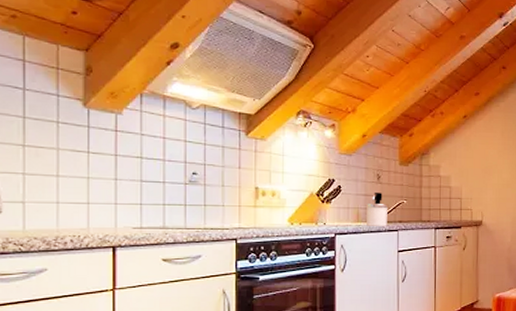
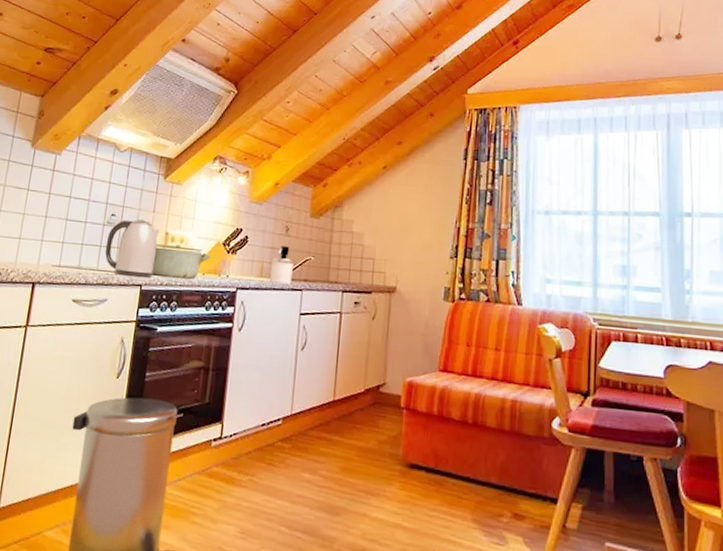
kettle: none [191,176,249,233] -> present [105,219,160,279]
cooking pot: none [245,198,305,230] -> present [151,244,211,280]

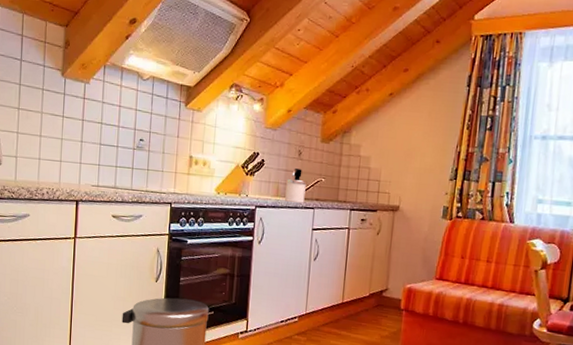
kettle: present [105,219,160,279] -> none [137,144,184,198]
cooking pot: present [151,244,211,280] -> none [179,166,231,199]

